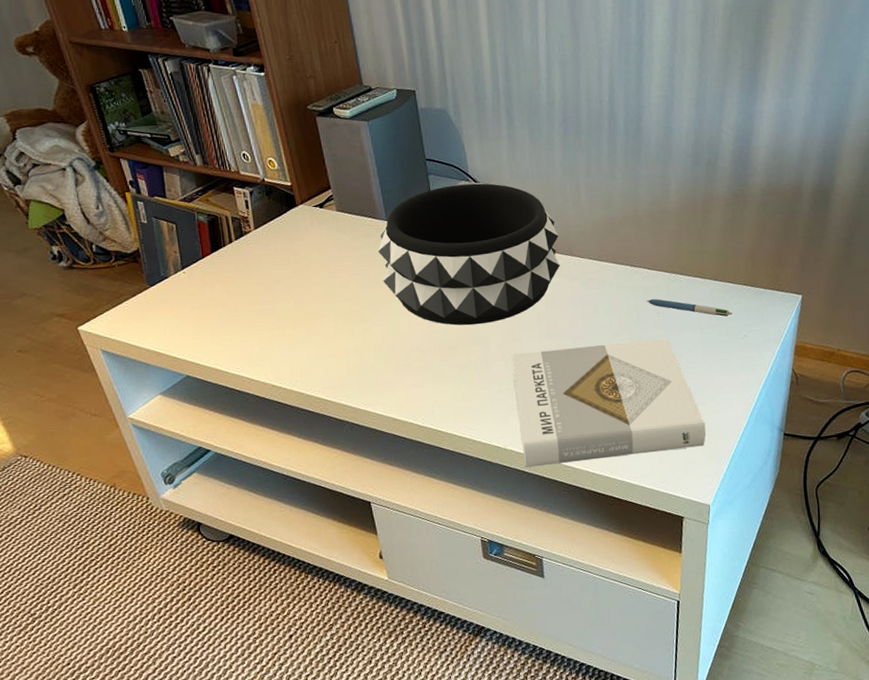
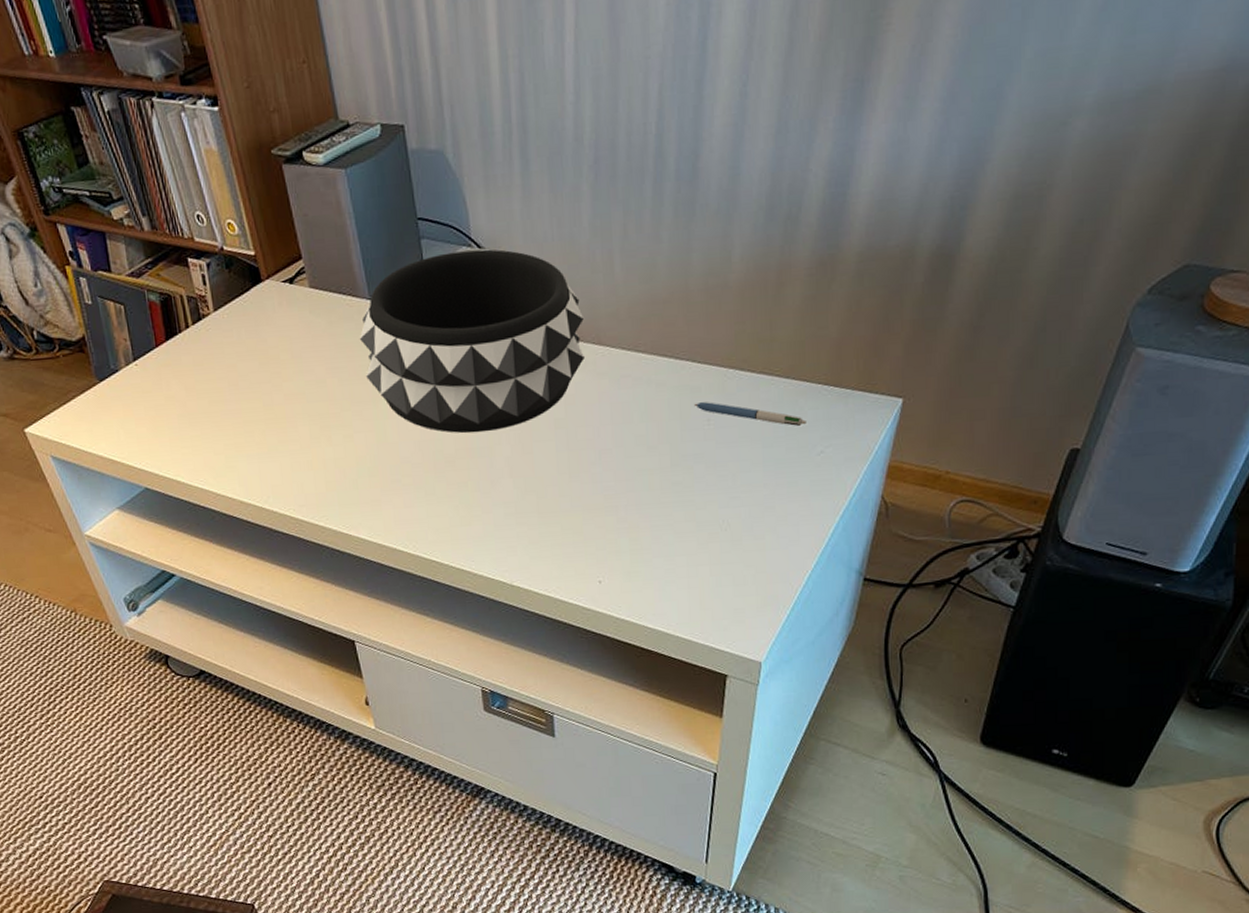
book: present [511,338,706,468] -> none [521,453,762,609]

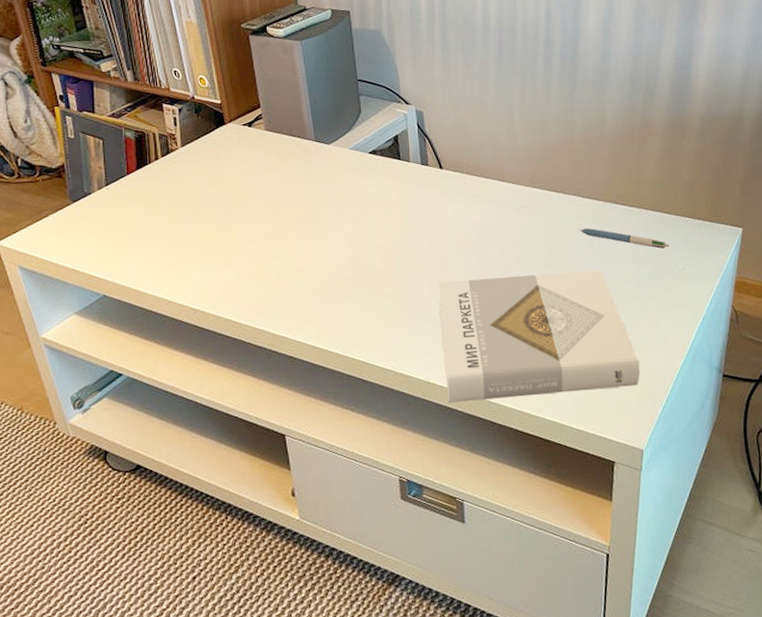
decorative bowl: present [359,249,584,434] -> none [304,105,491,251]
book: none [521,453,762,609] -> present [437,270,640,403]

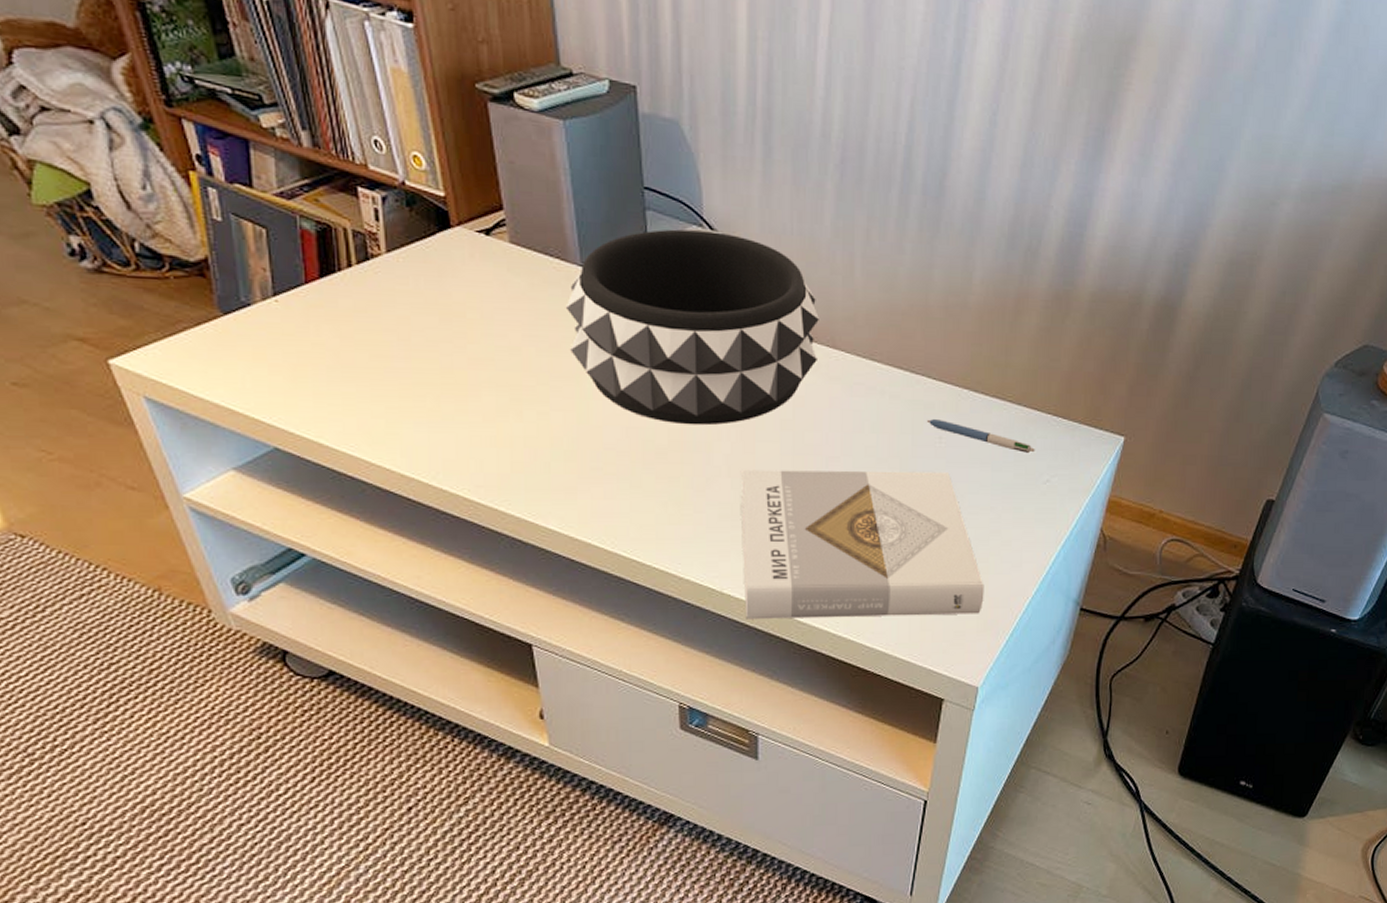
decorative bowl: none [304,105,491,251] -> present [565,229,819,426]

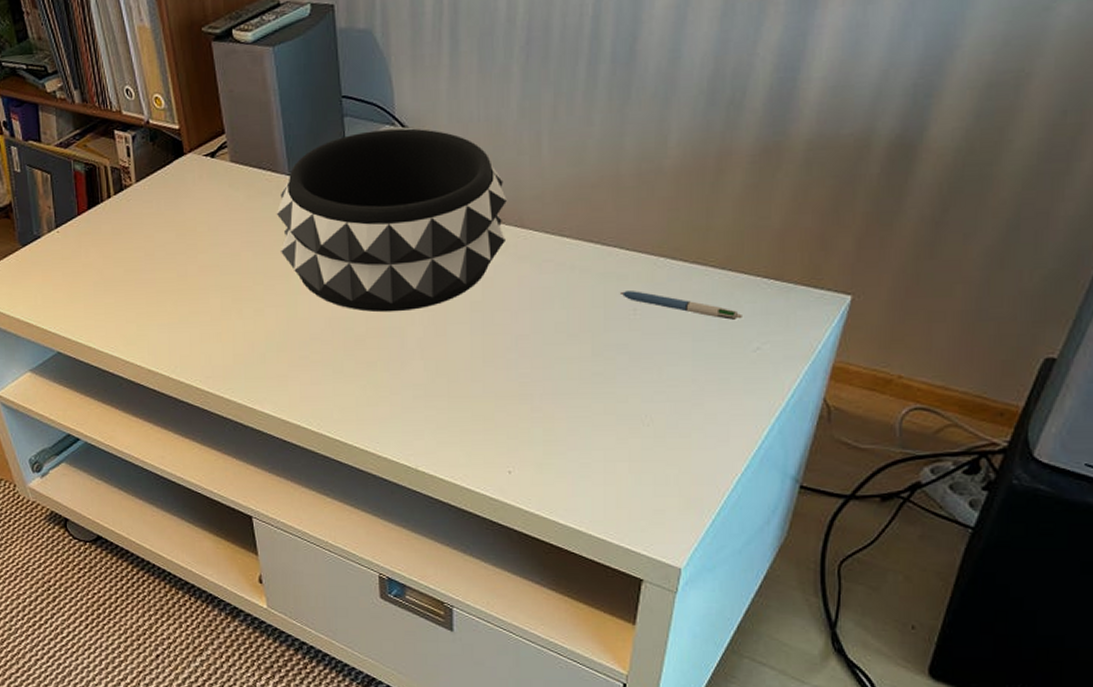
book: present [740,469,984,620] -> none [432,345,686,496]

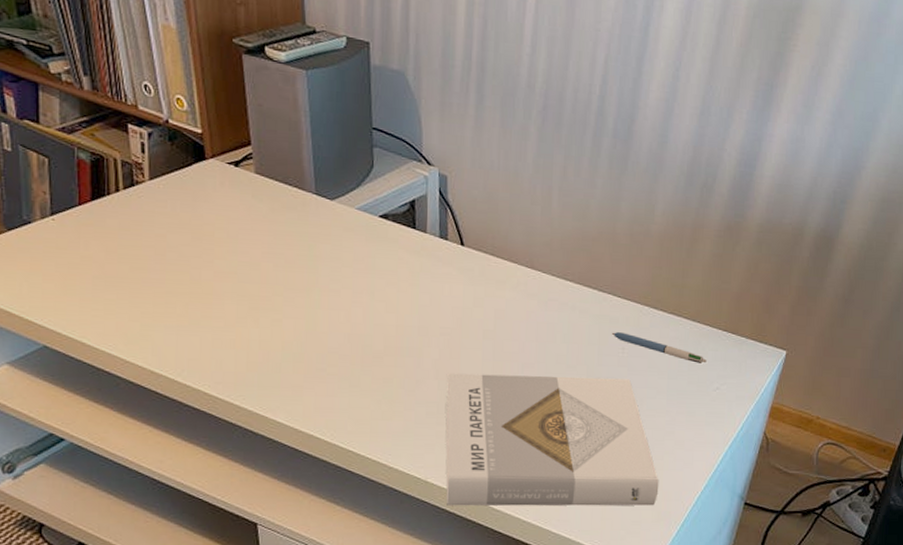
decorative bowl: present [276,128,507,313] -> none [300,163,520,334]
book: none [432,345,686,496] -> present [445,373,659,506]

